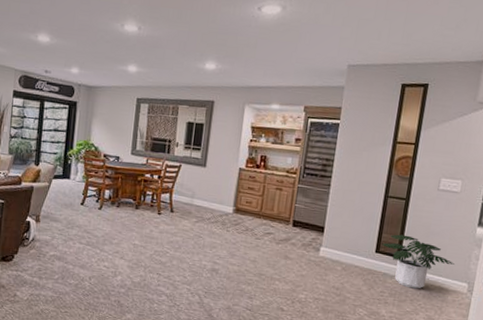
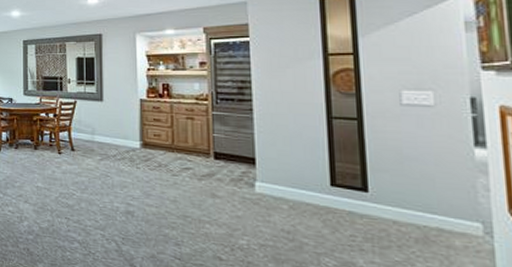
potted plant: present [382,234,454,289] -> none [337,162,452,232]

